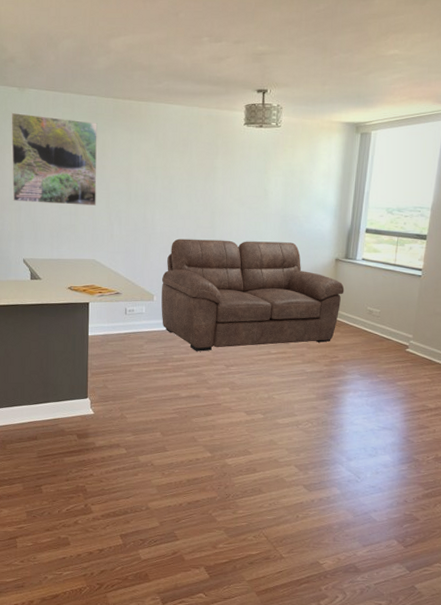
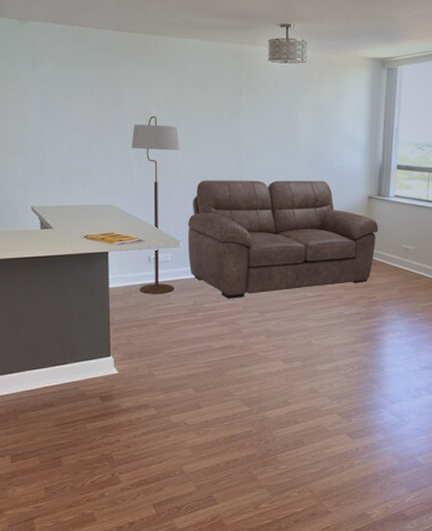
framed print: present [10,112,98,206] -> none [11,46,112,147]
floor lamp: none [113,177,158,344] -> present [131,115,180,294]

